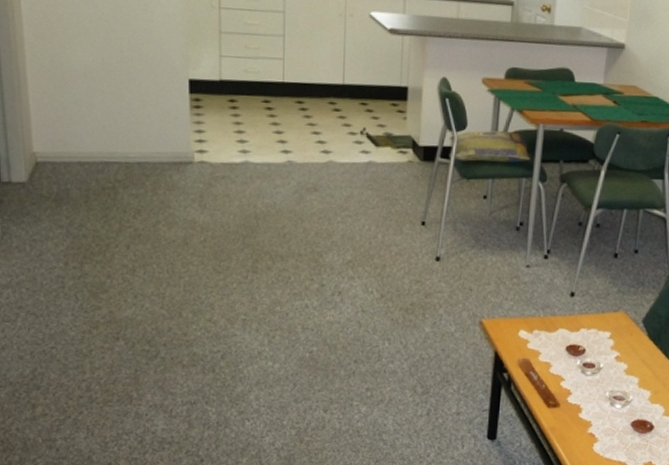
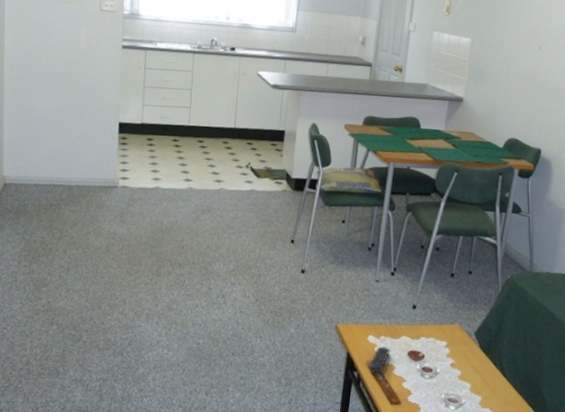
remote control: none [520,342,546,373] -> present [368,346,390,373]

